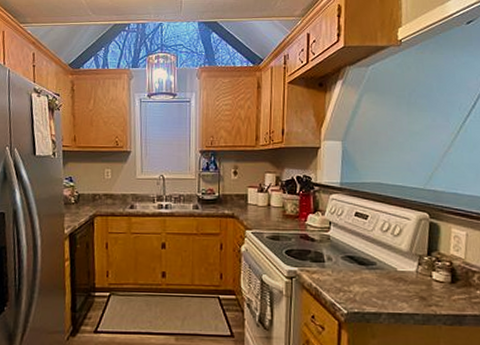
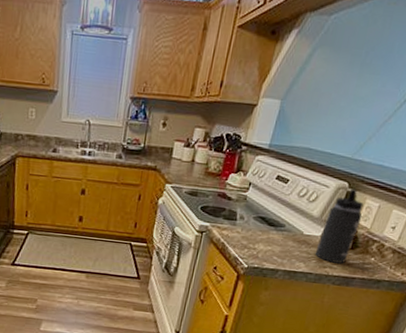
thermos bottle: none [415,218,453,300] -> present [315,188,364,264]

